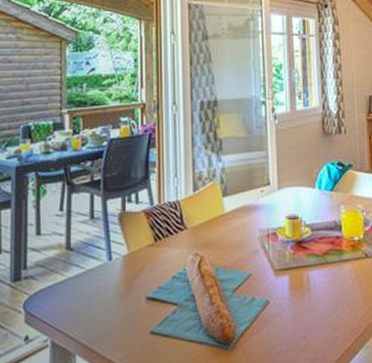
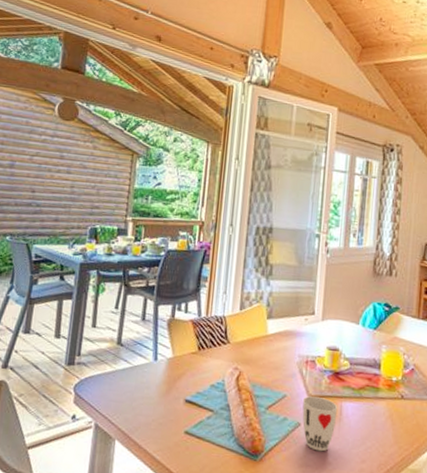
cup: none [268,269,305,328] -> present [302,395,338,452]

